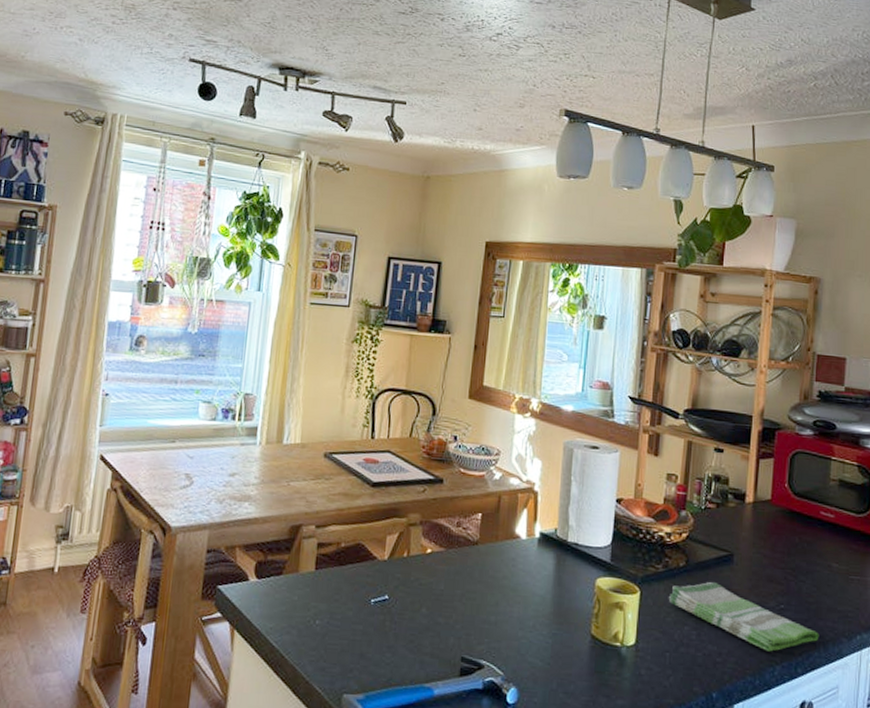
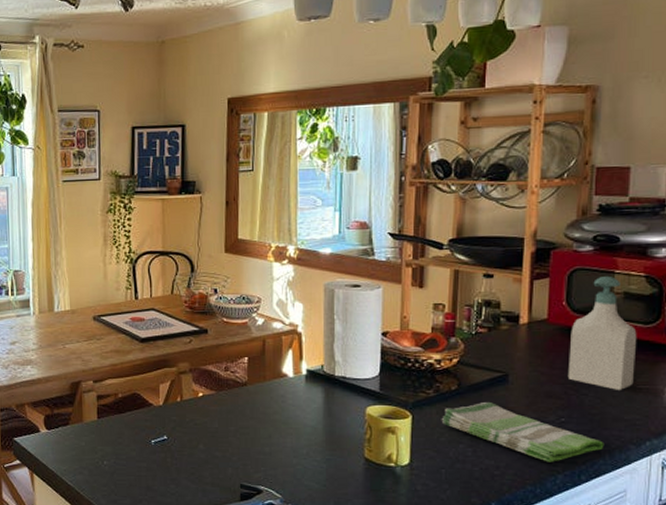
soap bottle: none [787,461,850,579] -> present [567,275,637,390]

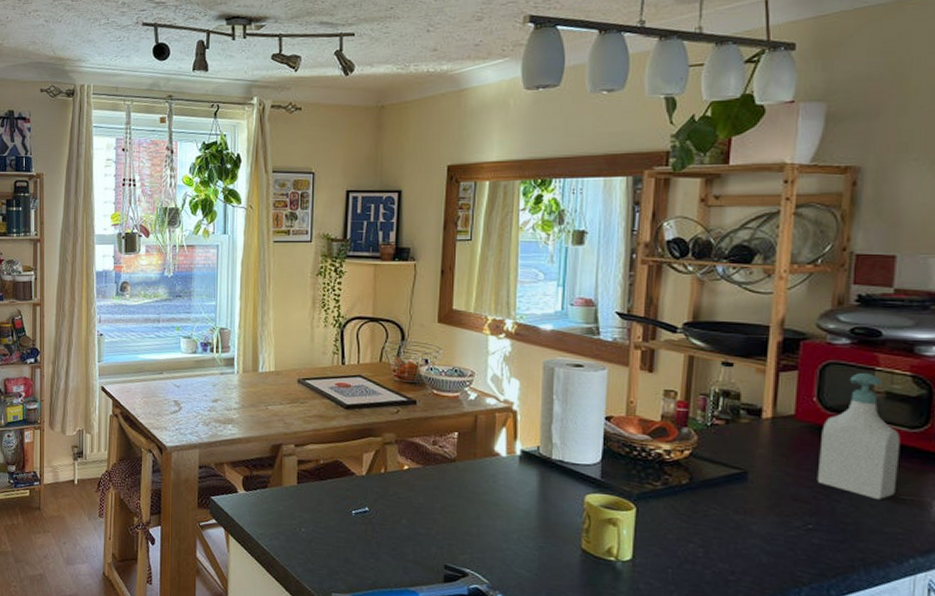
dish towel: present [441,403,604,462] -> none [669,500,859,573]

